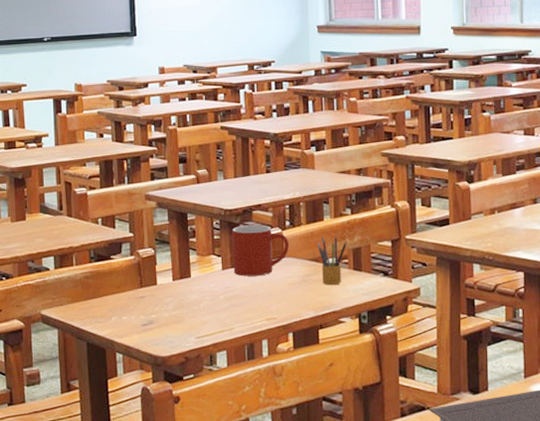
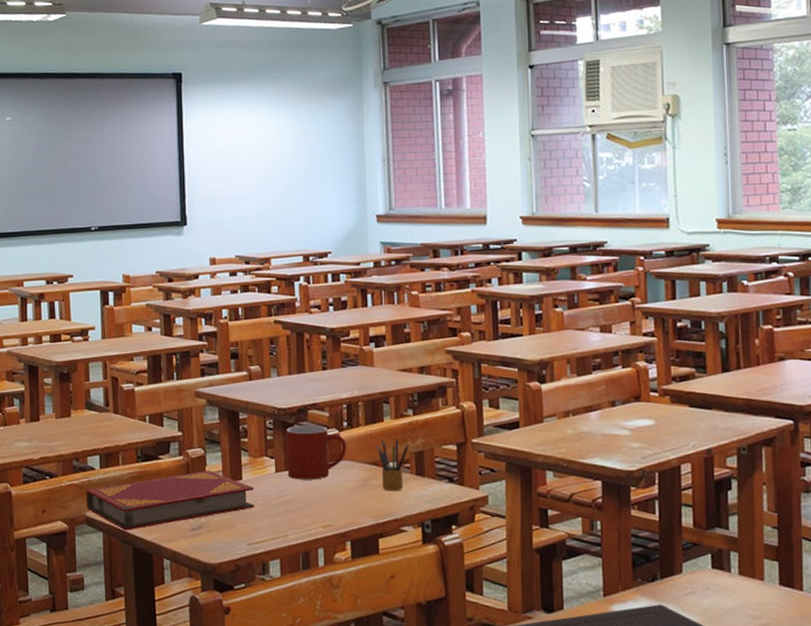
hardback book: none [41,269,203,327] -> present [86,470,255,531]

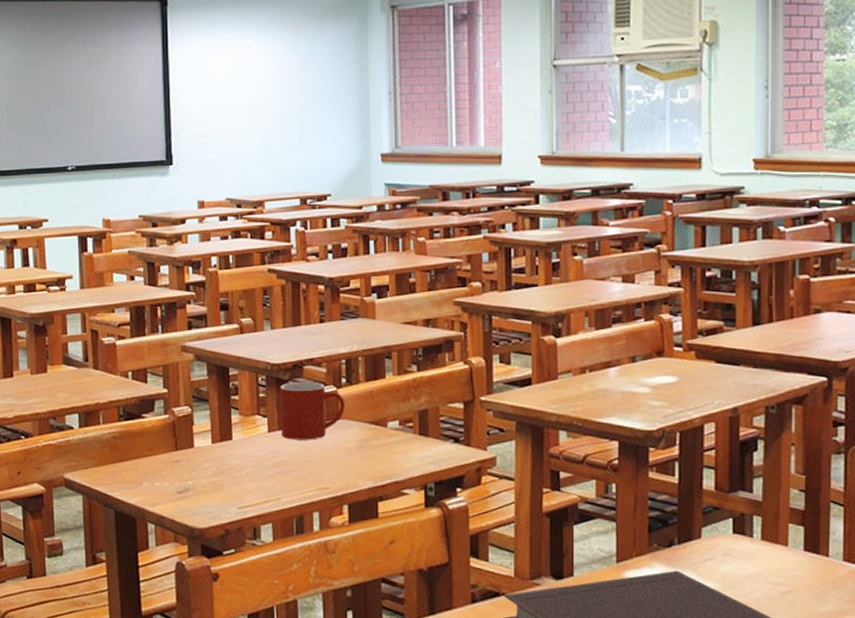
hardback book: present [86,470,255,531] -> none [64,429,246,493]
pencil box: present [377,437,408,491] -> none [378,395,412,452]

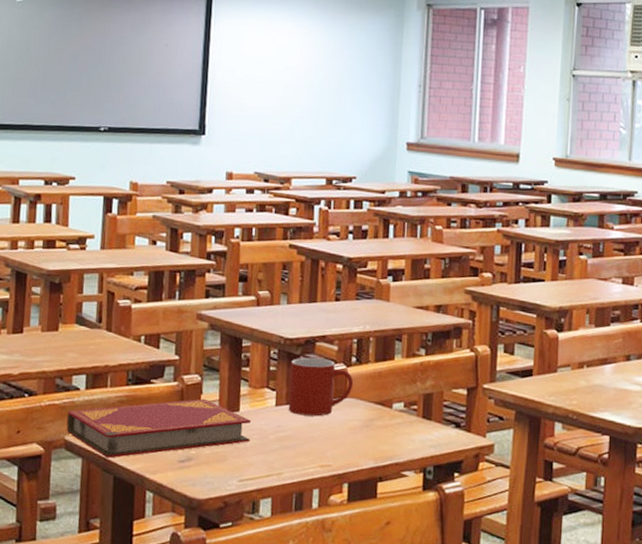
hardback book: none [64,429,246,493] -> present [66,398,252,458]

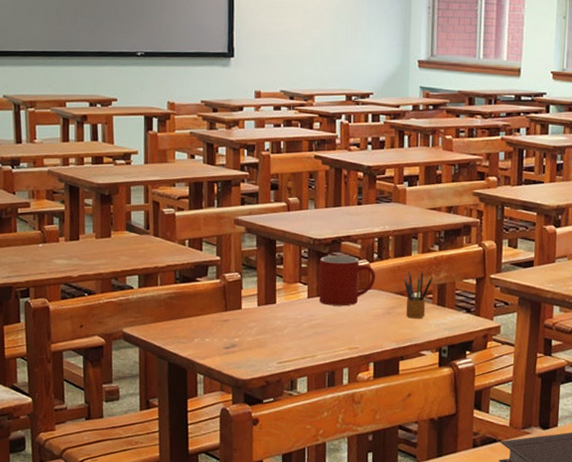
hardback book: present [66,398,252,458] -> none [124,293,287,347]
pencil box: none [385,377,418,434] -> present [404,270,433,319]

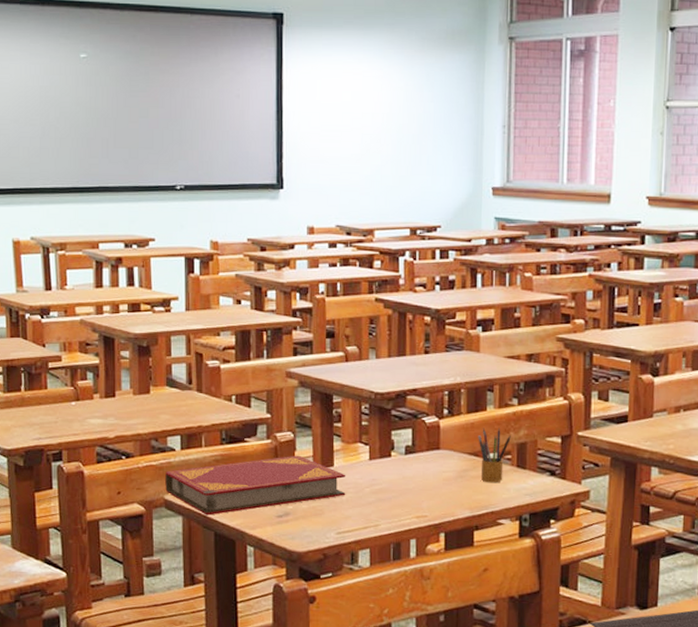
hardback book: none [124,293,287,347] -> present [165,455,346,516]
mug: present [319,255,376,306] -> none [382,411,446,469]

